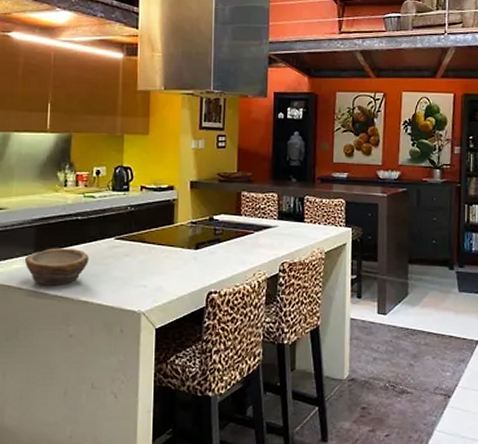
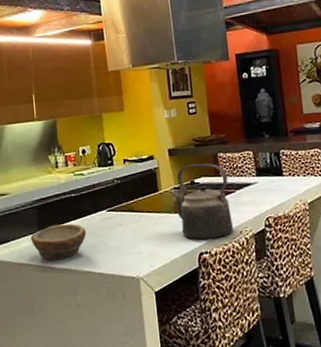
kettle: none [188,200,249,278] -> present [172,163,233,240]

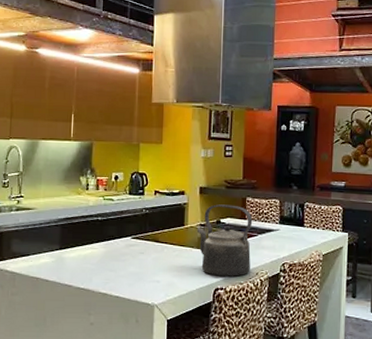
bowl: present [30,223,86,260] -> none [51,245,108,279]

